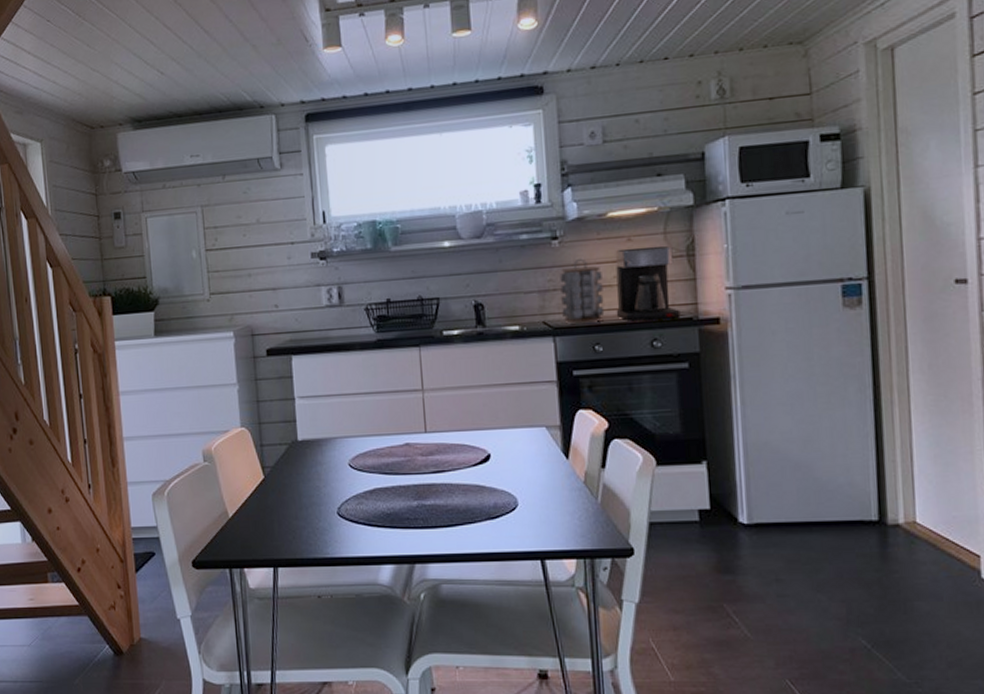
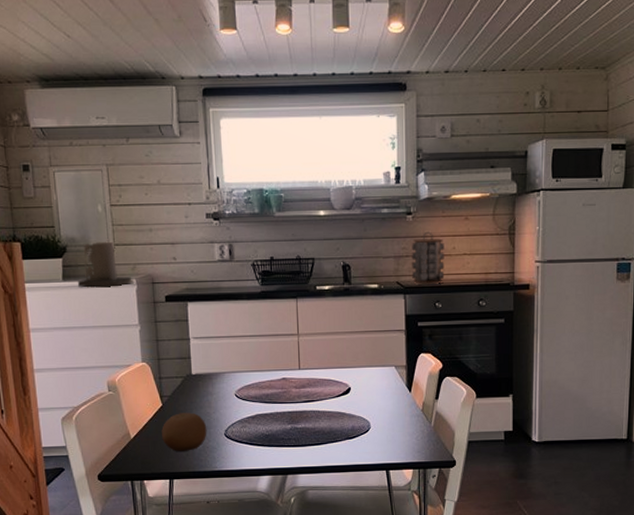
paper towel roll: none [170,290,233,343] -> present [77,241,135,288]
fruit: none [264,486,317,534] -> present [162,412,207,452]
coffee maker: present [615,245,681,323] -> none [453,225,501,286]

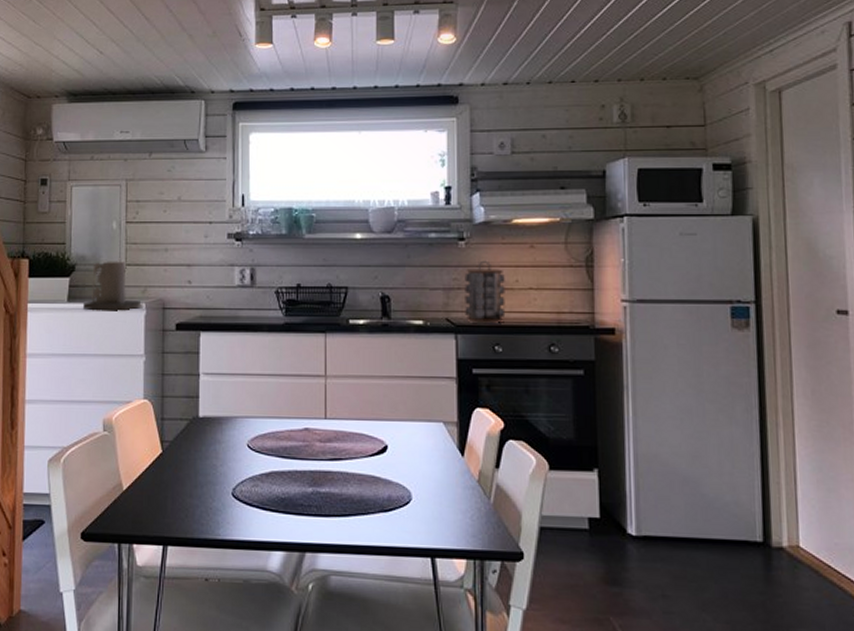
fruit: present [162,412,207,452] -> none [159,463,212,511]

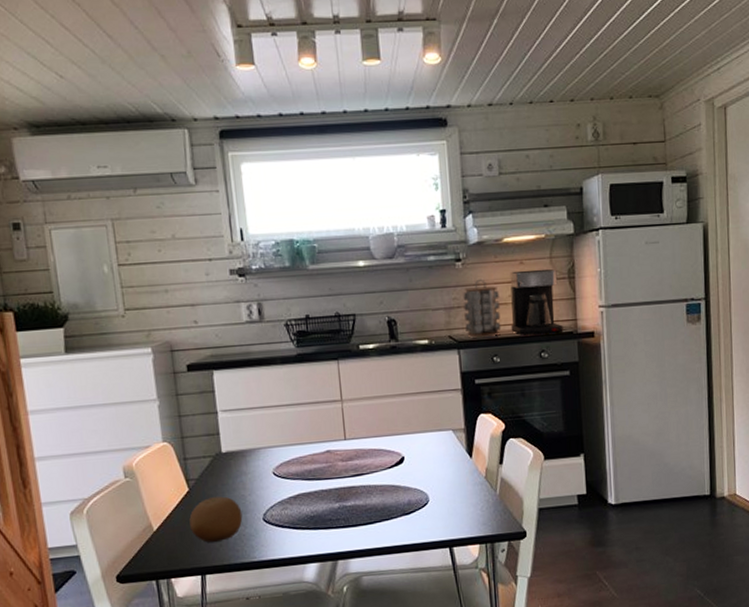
paper towel roll: present [82,261,144,311] -> none [82,306,151,360]
fruit: none [159,463,212,511] -> present [189,496,243,543]
coffee maker: none [516,254,578,327] -> present [509,268,564,336]

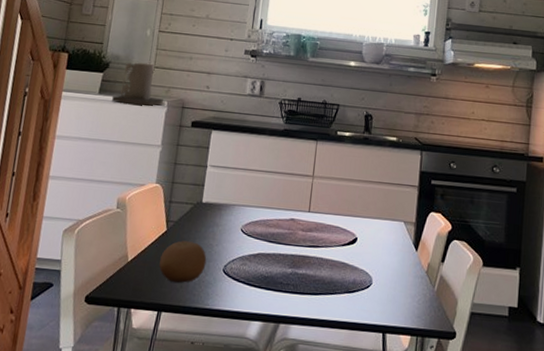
paper towel roll: none [82,306,151,360] -> present [111,62,166,107]
spice rack: present [463,279,501,338] -> none [430,93,464,145]
coffee maker: present [509,268,564,336] -> none [470,92,517,154]

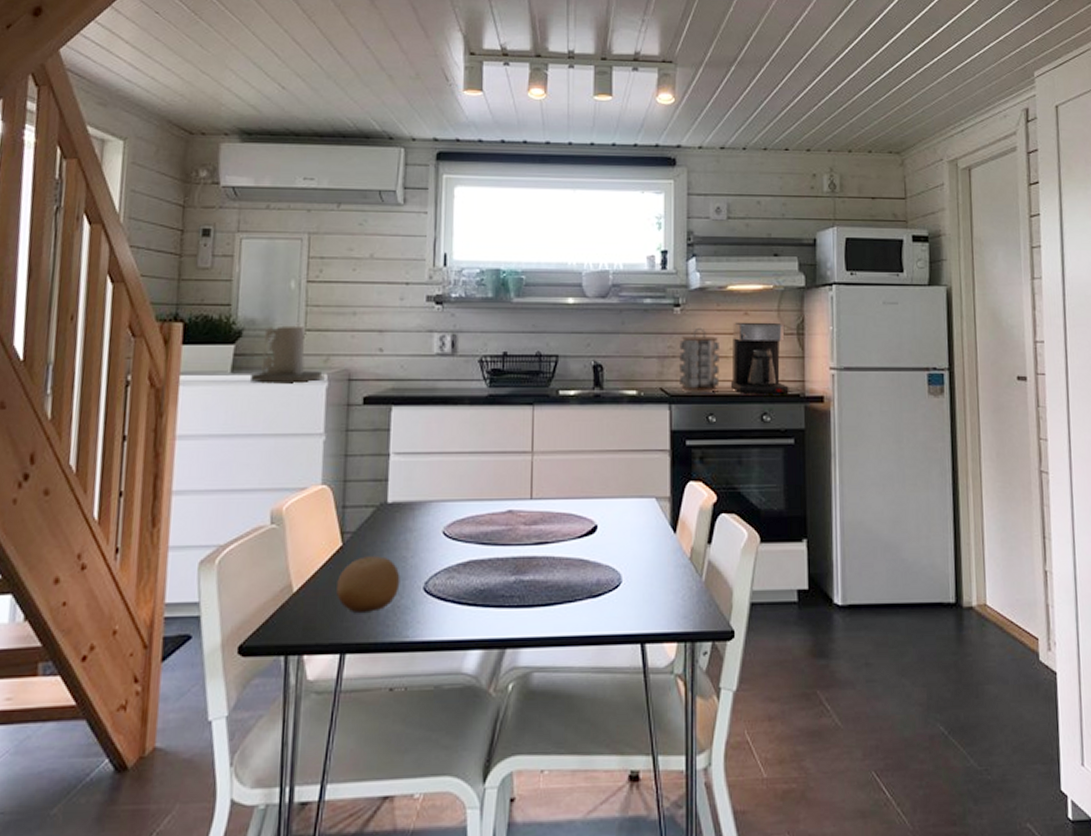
spice rack: none [430,93,464,145] -> present [679,327,720,392]
coffee maker: none [470,92,517,154] -> present [730,322,789,395]

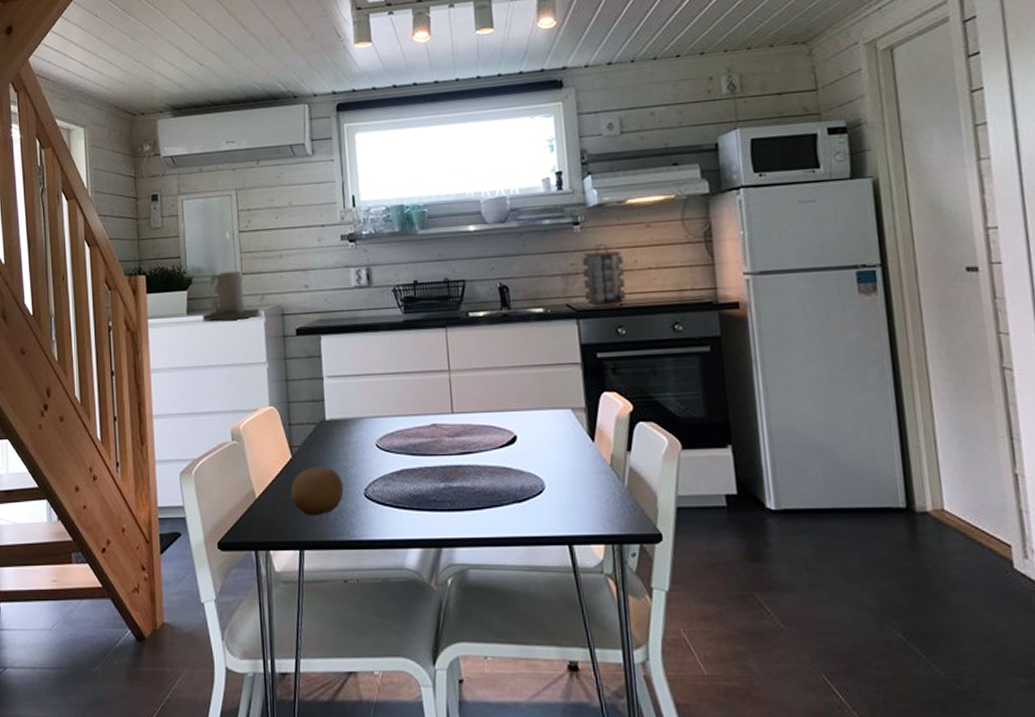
coffee maker: present [730,322,789,395] -> none [635,231,701,306]

